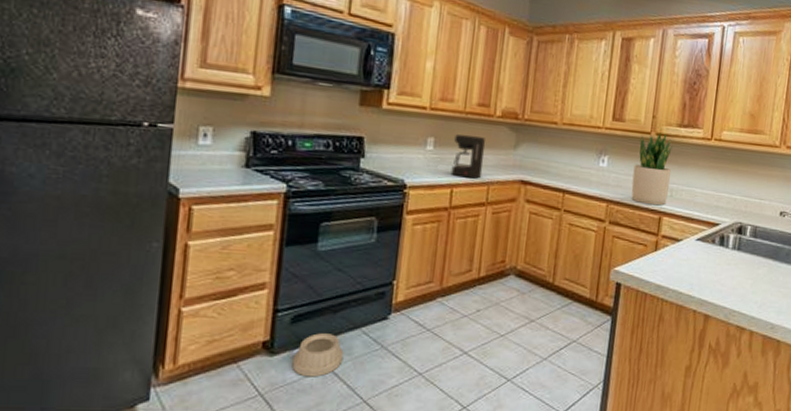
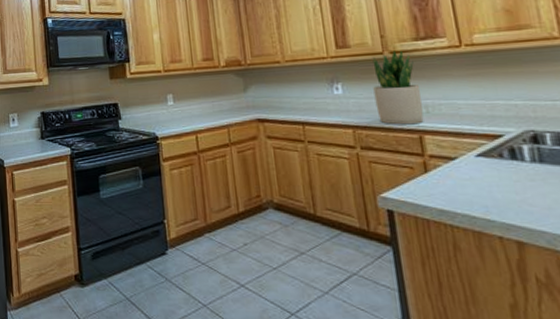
pet bowl: present [292,333,344,377] -> none [98,268,137,306]
coffee maker: present [451,134,485,179] -> none [189,86,221,124]

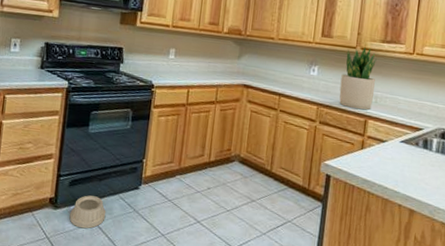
pet bowl: none [98,268,137,306] -> present [69,195,106,229]

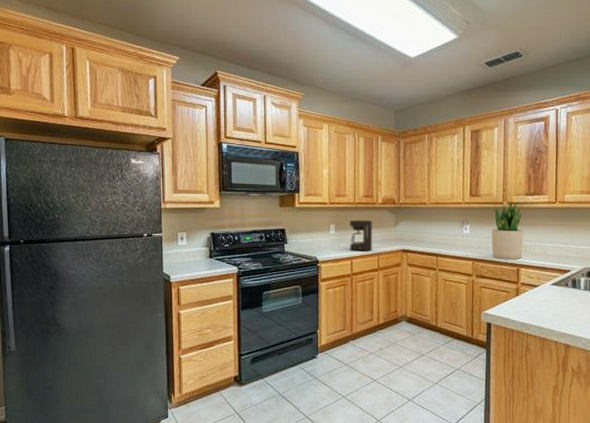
pet bowl: present [69,195,106,229] -> none [255,370,289,400]
coffee maker: none [188,46,215,82] -> present [349,219,373,251]

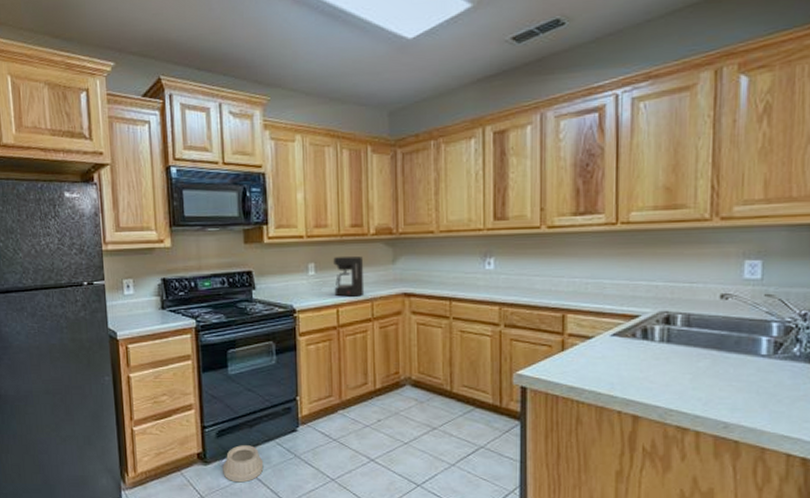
pet bowl: none [255,370,289,400] -> present [222,445,264,483]
planter: present [491,202,524,260] -> none [525,225,571,303]

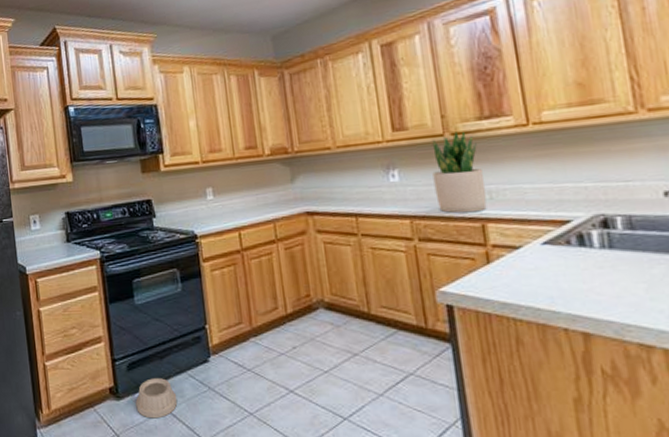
coffee maker: present [333,255,365,297] -> none [230,178,266,220]
planter: none [525,225,571,303] -> present [432,131,487,213]

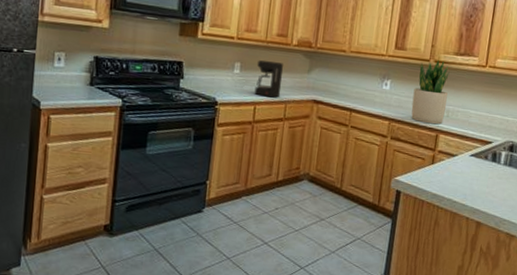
pet bowl: present [135,378,178,419] -> none [127,220,167,256]
coffee maker: none [230,178,266,220] -> present [254,60,283,98]

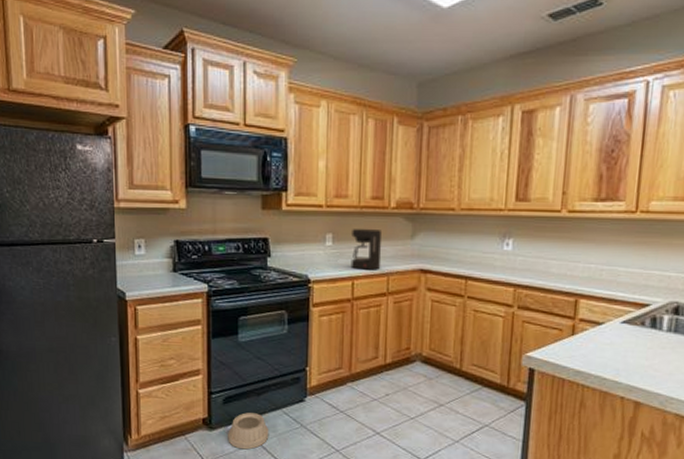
pet bowl: none [127,220,167,256] -> present [228,412,269,450]
planter: present [411,60,450,125] -> none [541,209,588,288]

